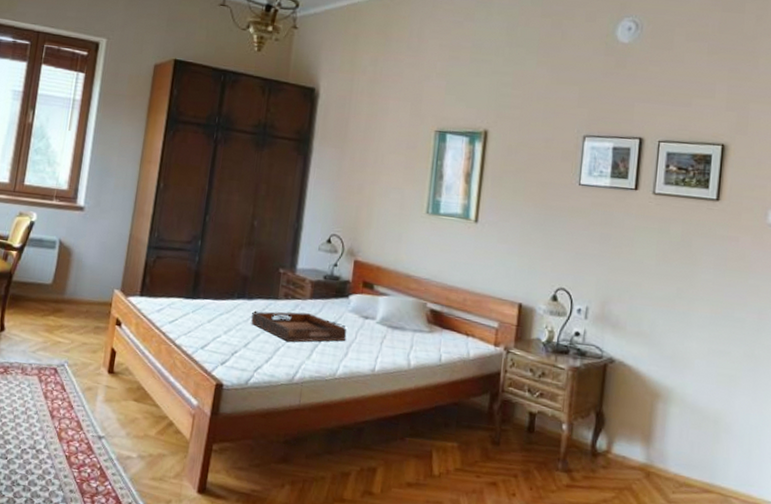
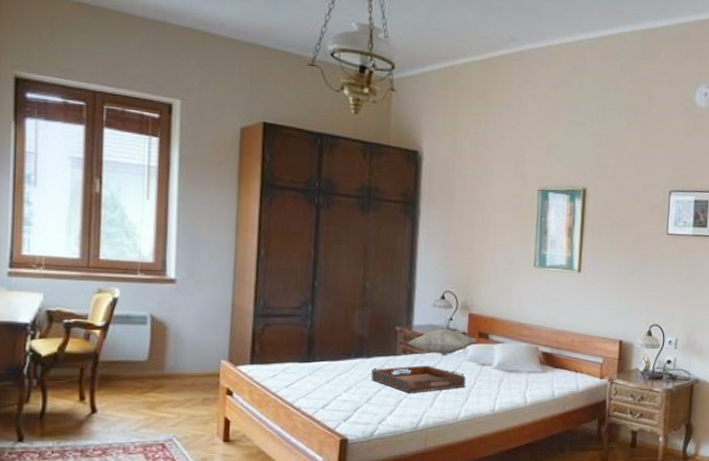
decorative pillow: none [289,274,361,304] -> present [407,328,477,355]

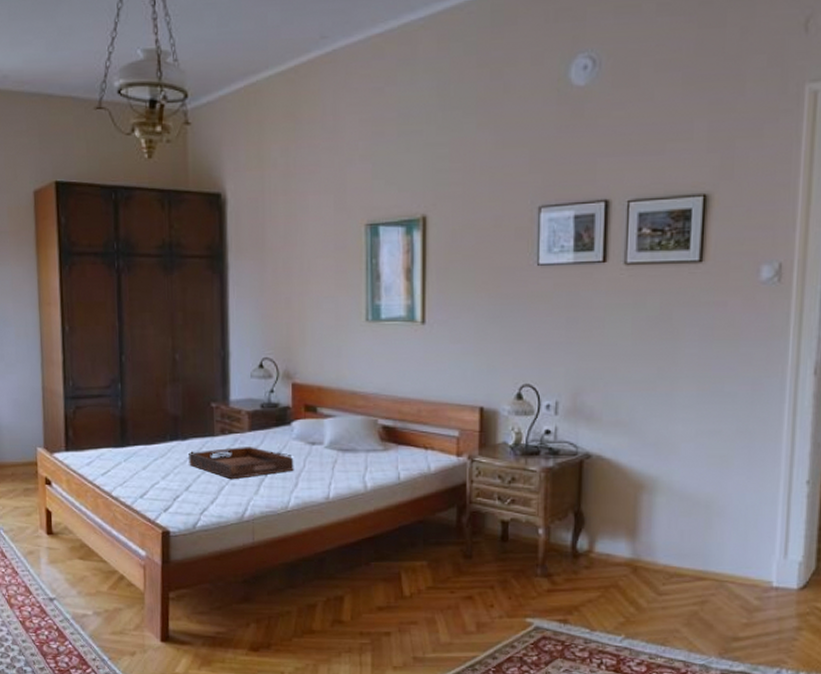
decorative pillow: present [407,328,477,355] -> none [225,402,303,433]

